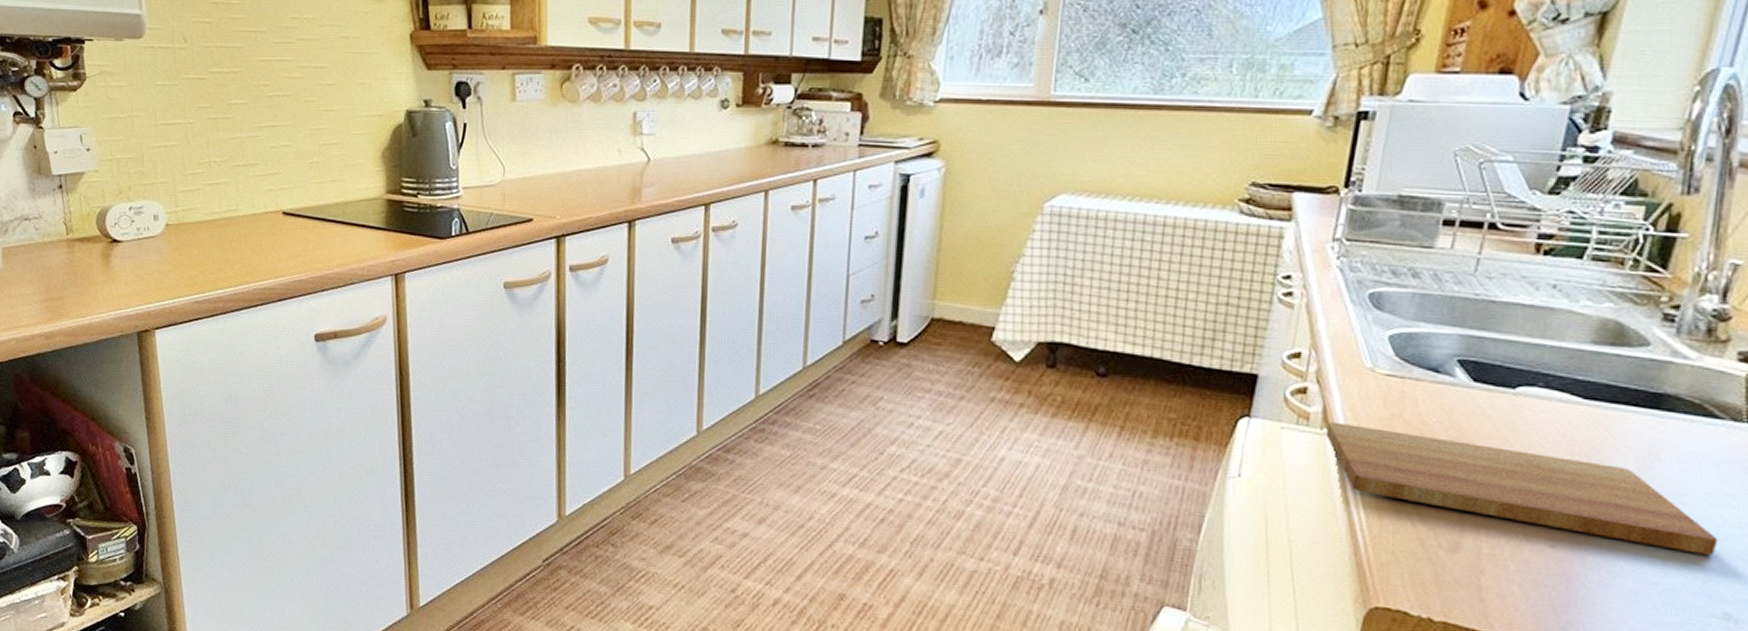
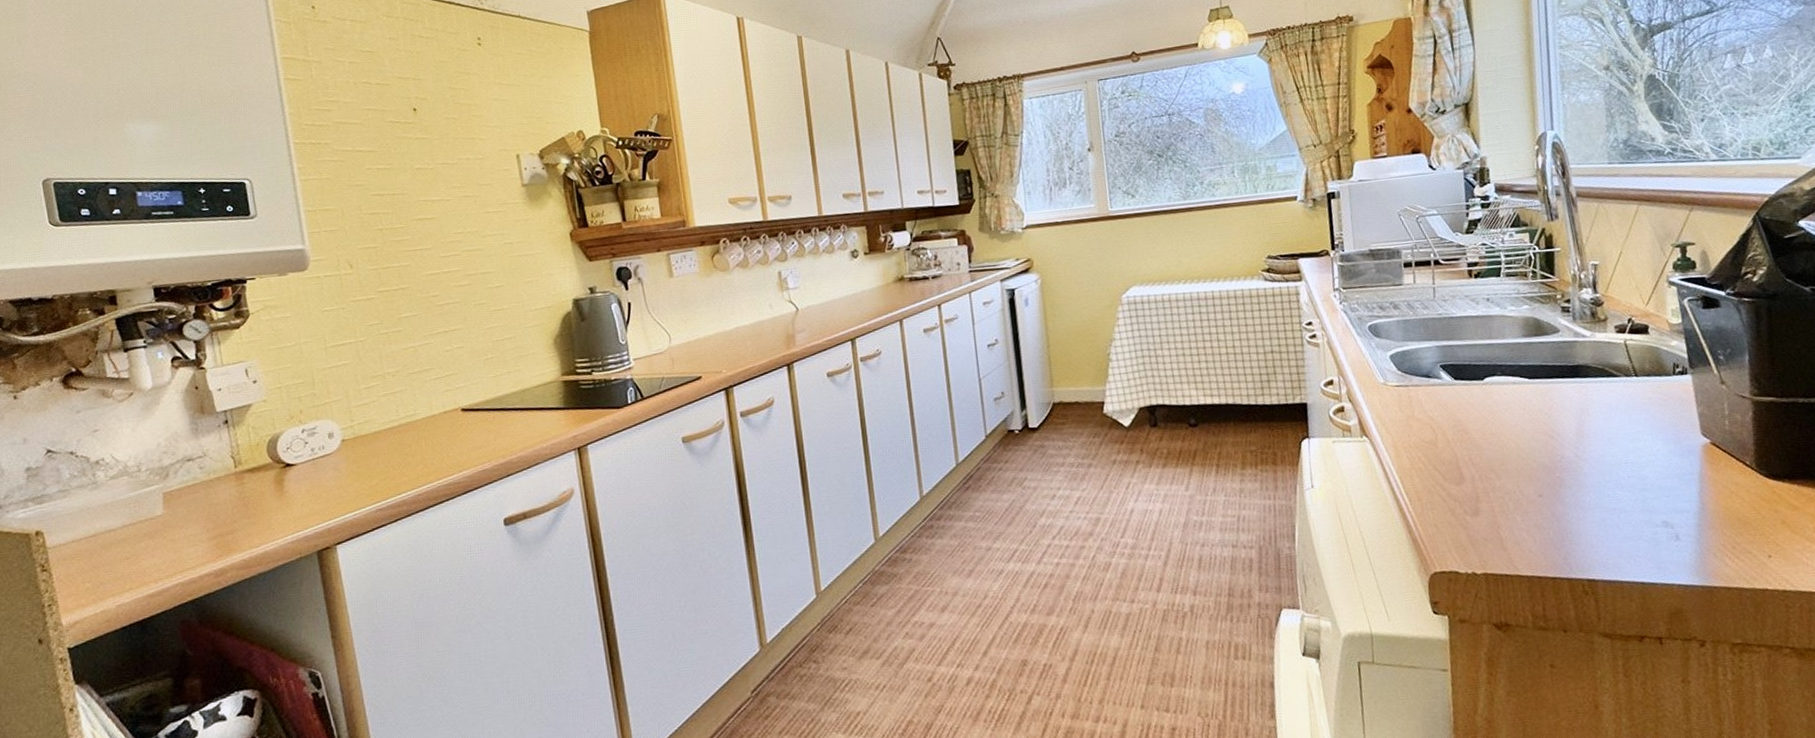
cutting board: present [1325,421,1718,555] -> none [1364,425,1644,482]

